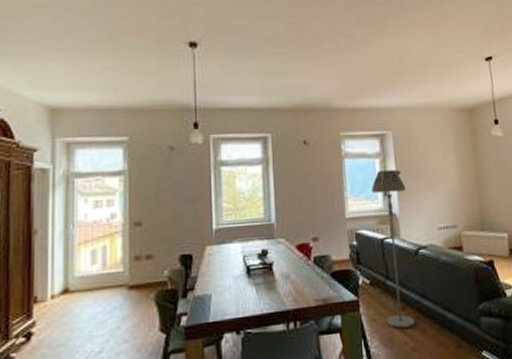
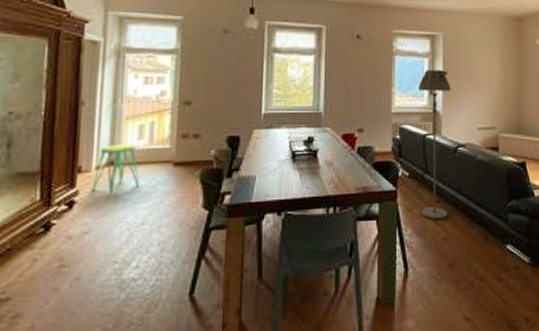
stool: none [48,270,94,323] -> present [91,143,139,194]

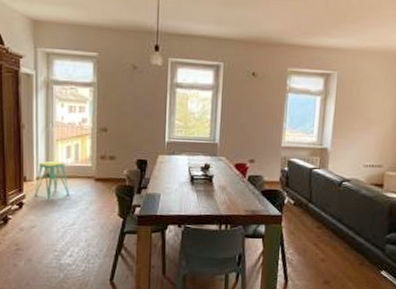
floor lamp: present [419,70,451,219] -> none [303,108,341,243]

